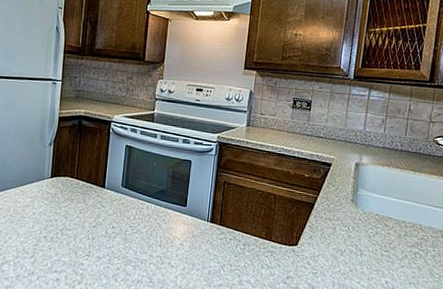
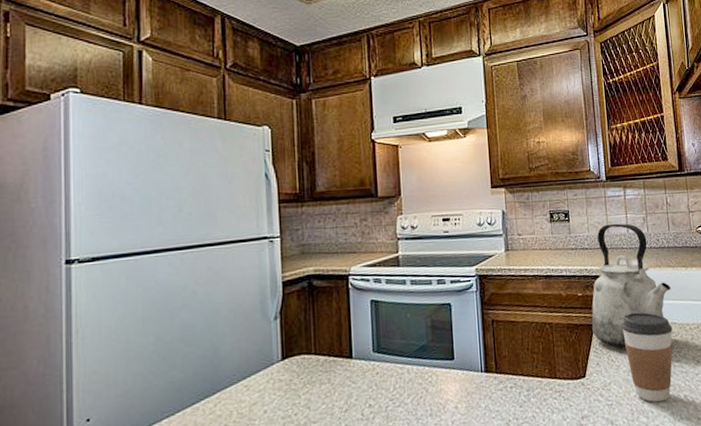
kettle: none [312,119,395,229] -> present [591,223,671,348]
coffee cup: none [339,201,388,282] -> present [621,312,673,403]

